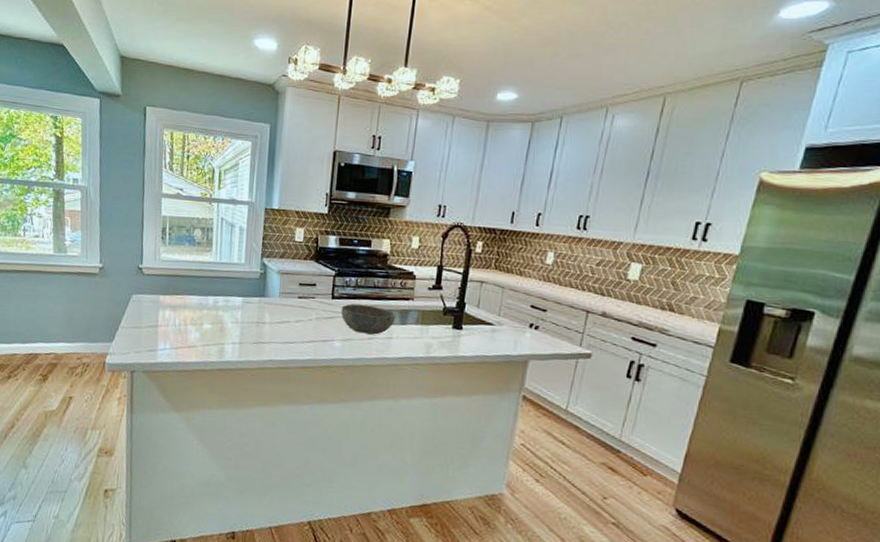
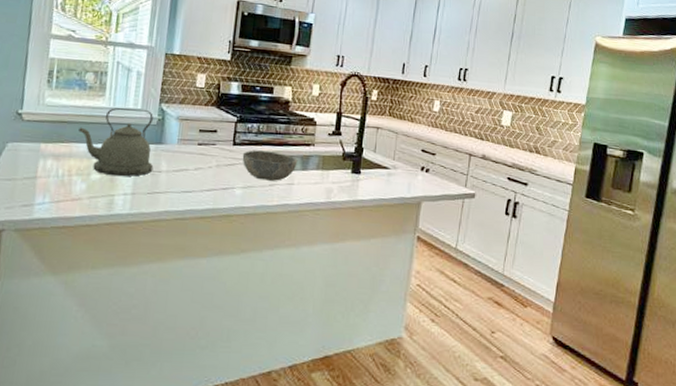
kettle: none [191,262,258,327] -> present [78,107,154,177]

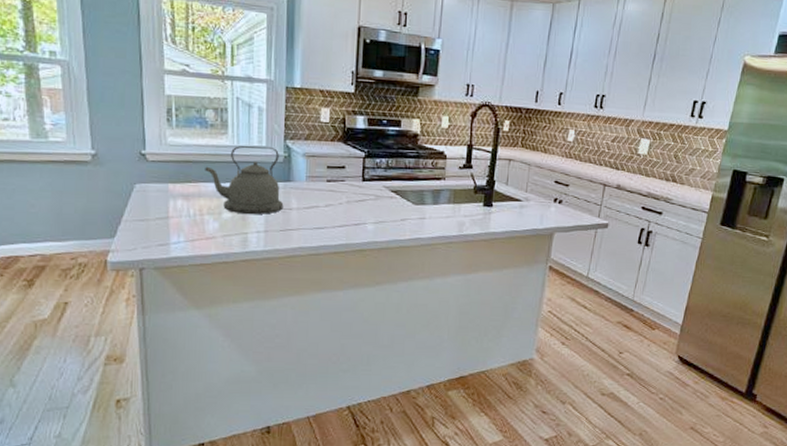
bowl: present [242,150,298,181] -> none [372,185,429,216]

